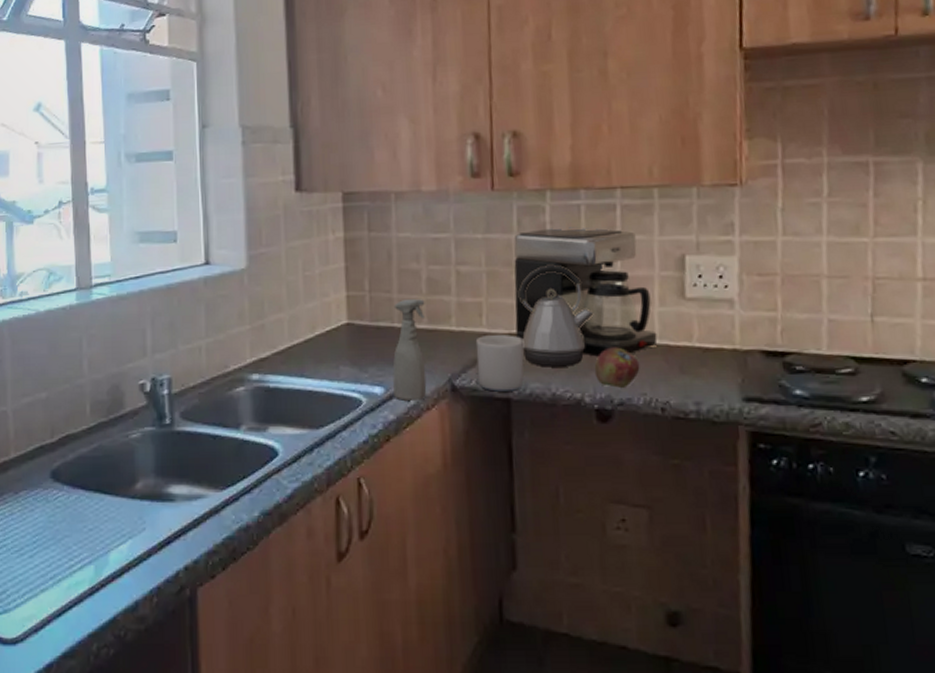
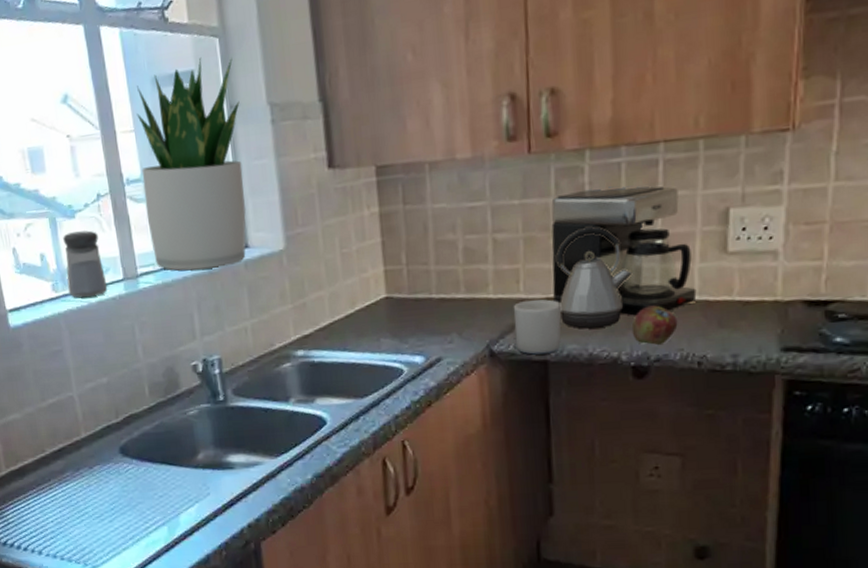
salt shaker: none [16,237,59,306] -> present [63,230,108,298]
planter: none [107,78,212,284] -> present [136,57,246,271]
spray bottle: present [393,298,427,402] -> none [431,269,466,369]

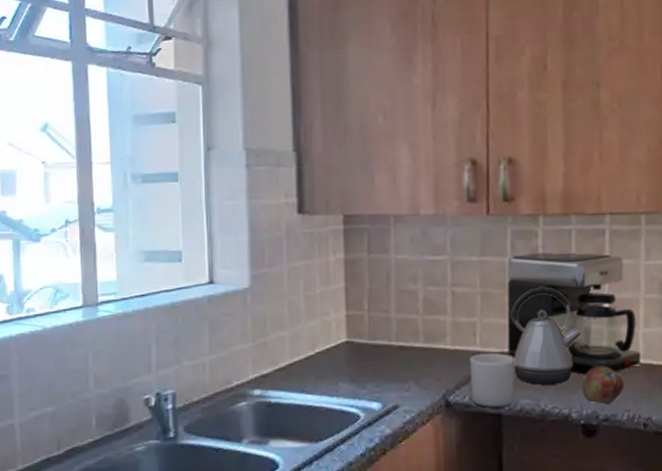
salt shaker: present [63,230,108,298] -> none [23,255,65,322]
planter: present [136,57,246,271] -> none [114,101,217,302]

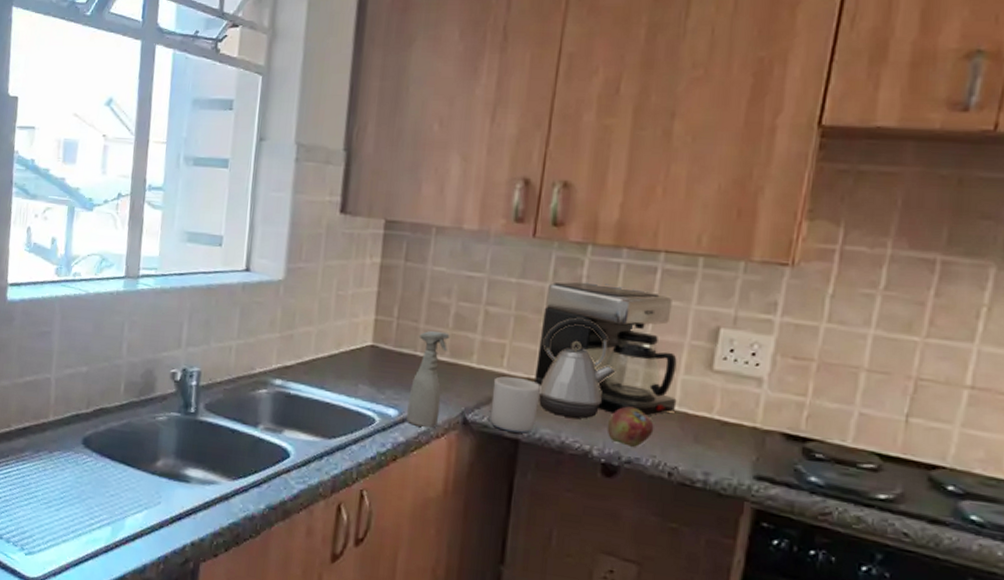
spray bottle: none [390,318,422,417] -> present [406,330,450,429]

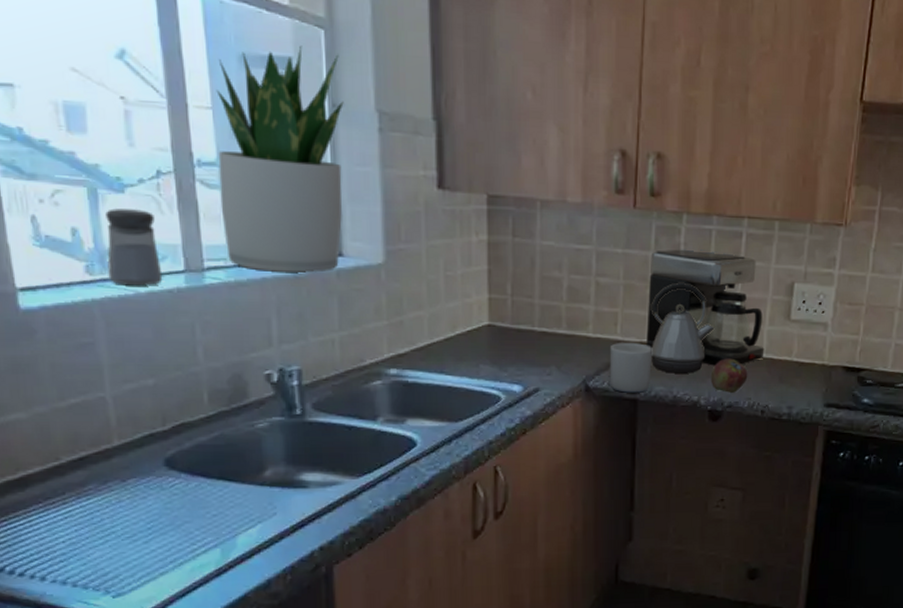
salt shaker: none [70,223,110,288] -> present [105,208,163,286]
planter: none [158,90,271,285] -> present [216,45,344,273]
spray bottle: present [406,330,450,429] -> none [531,304,565,399]

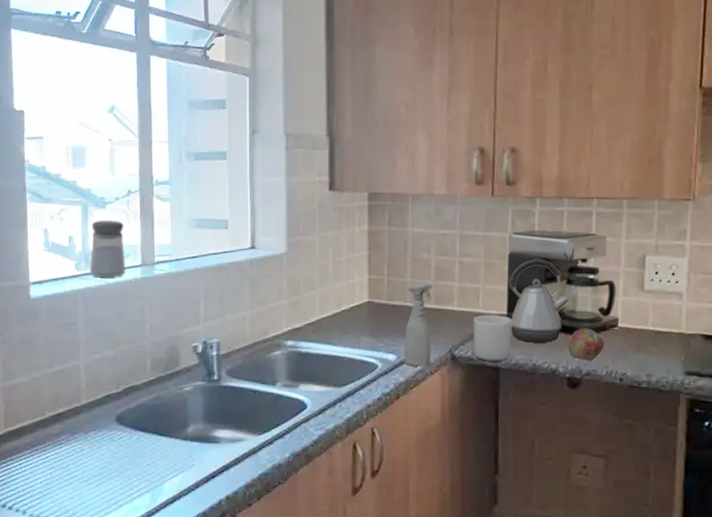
planter: present [216,45,344,273] -> none [169,90,261,263]
spray bottle: none [531,304,565,399] -> present [404,283,433,367]

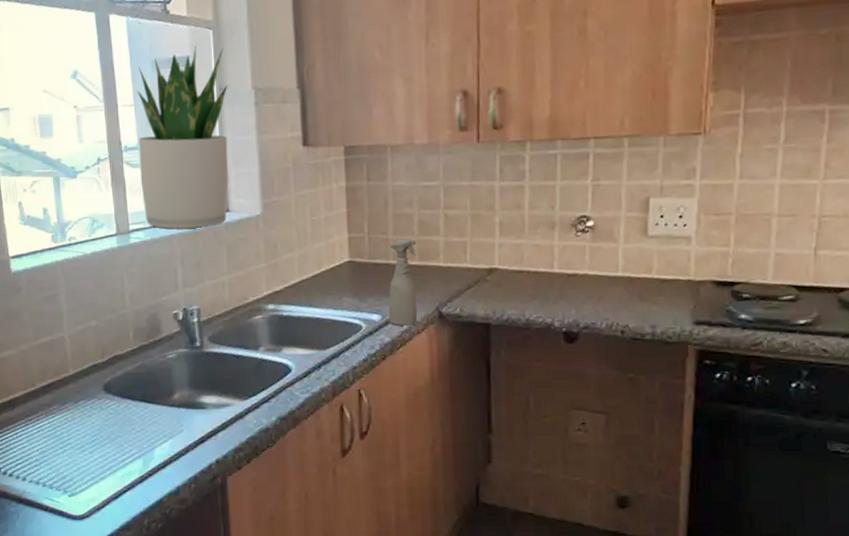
salt shaker: present [89,220,126,278] -> none [64,189,102,249]
planter: none [169,90,261,263] -> present [137,45,229,230]
mug: present [473,315,513,361] -> none [460,269,503,318]
coffee maker: present [506,229,620,335] -> none [495,174,621,288]
kettle: present [510,260,570,343] -> none [499,208,565,297]
fruit: present [568,328,605,361] -> none [564,279,604,314]

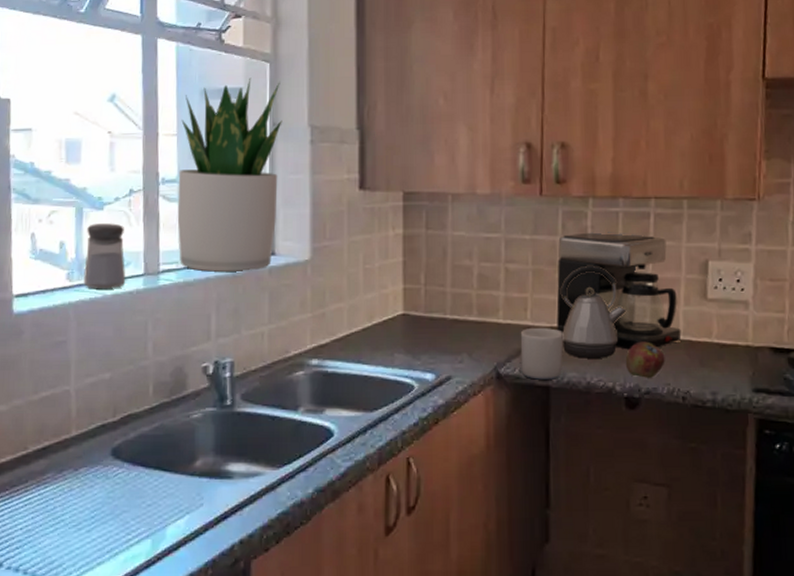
salt shaker: none [64,189,102,249] -> present [83,223,126,289]
spray bottle: present [388,239,418,327] -> none [443,292,476,388]
mug: none [460,269,503,318] -> present [520,328,564,380]
coffee maker: none [495,174,621,288] -> present [556,232,682,350]
kettle: none [499,208,565,297] -> present [561,266,627,359]
fruit: none [564,279,604,314] -> present [625,341,665,378]

